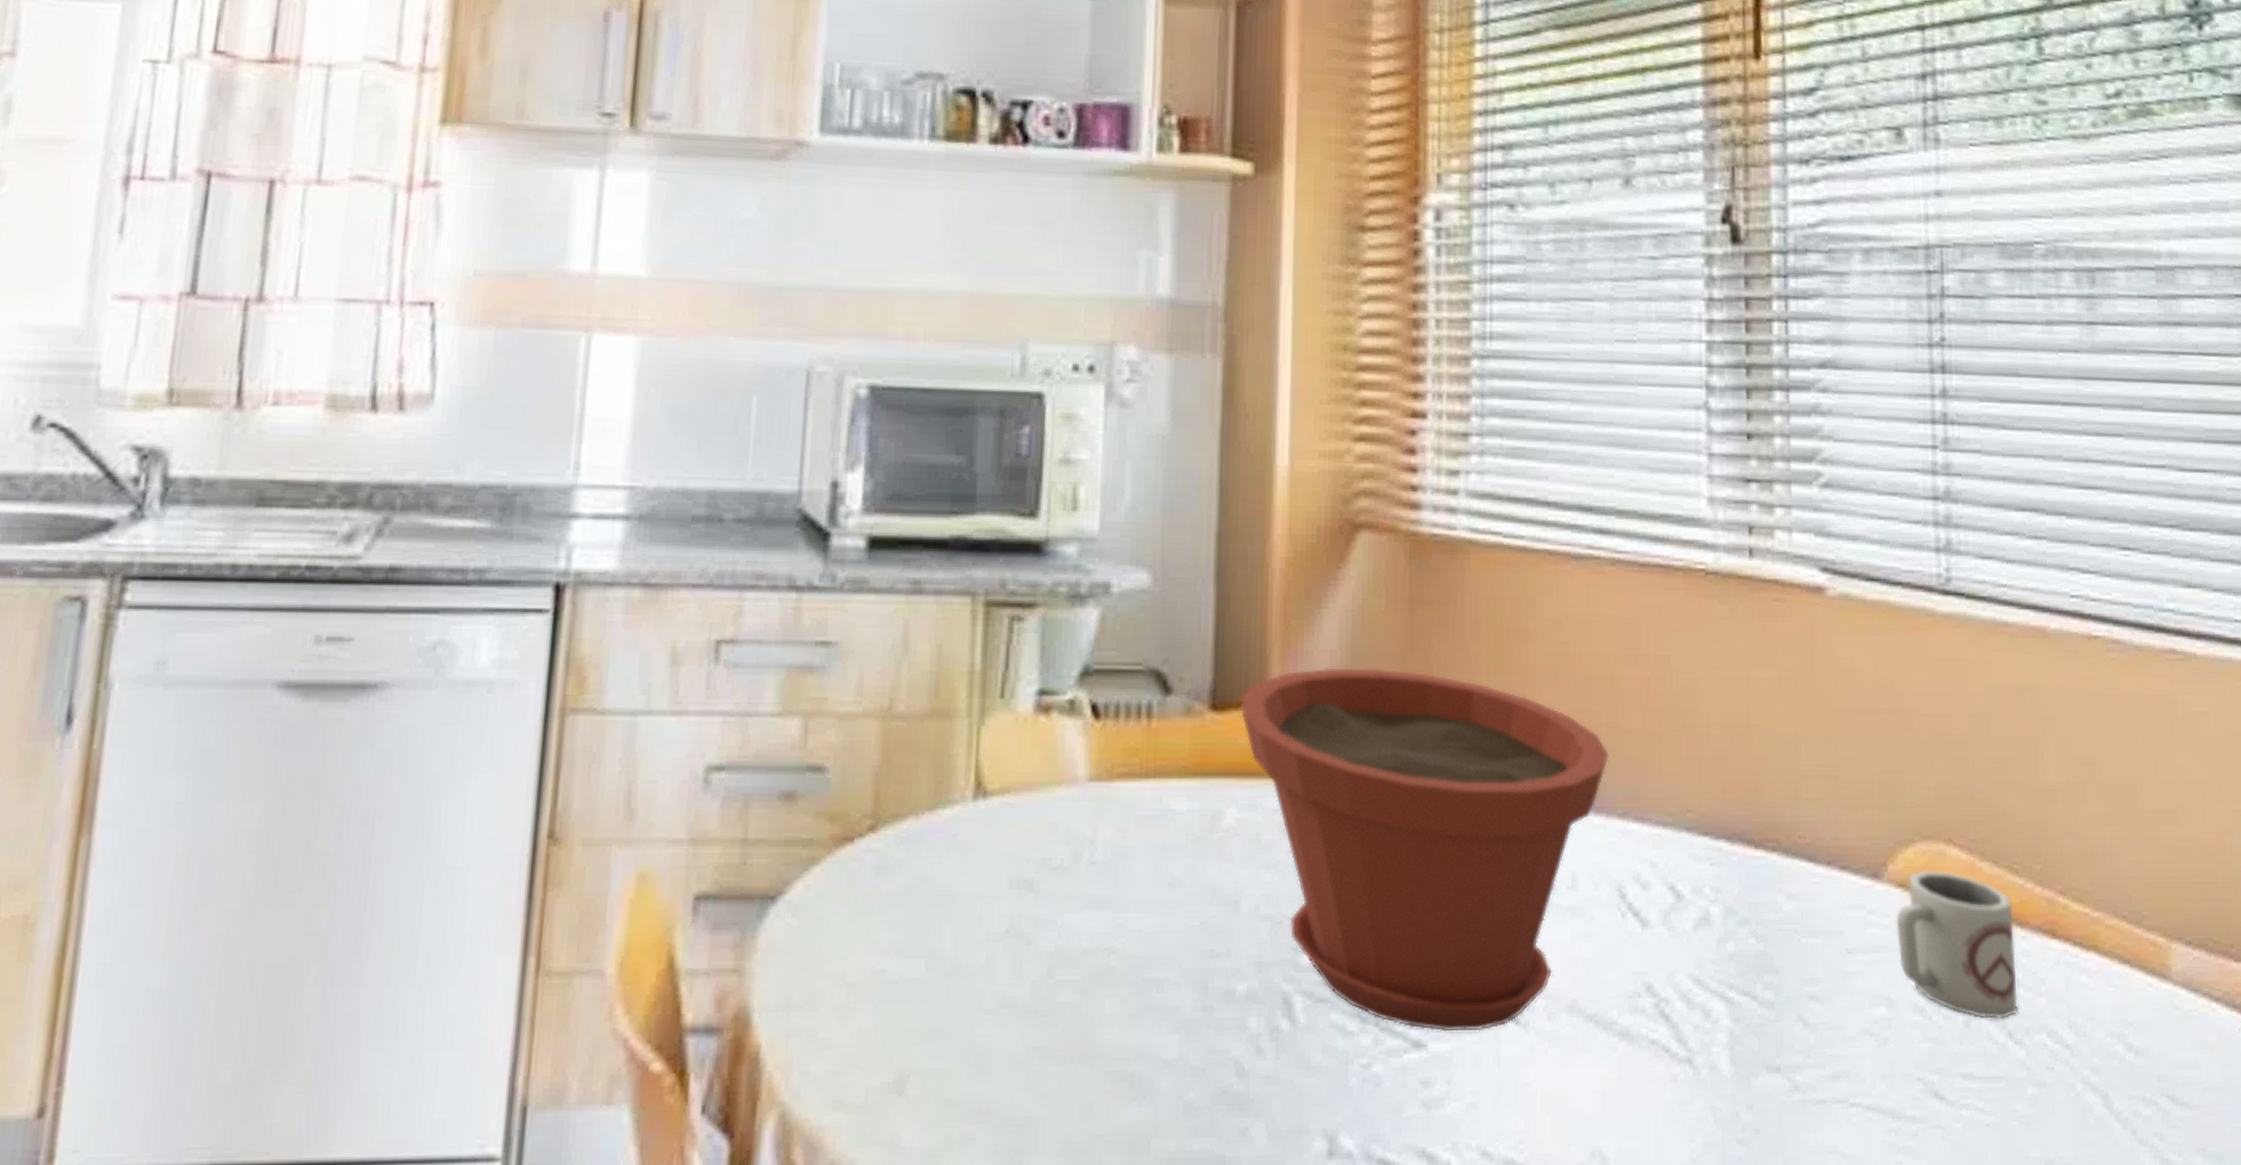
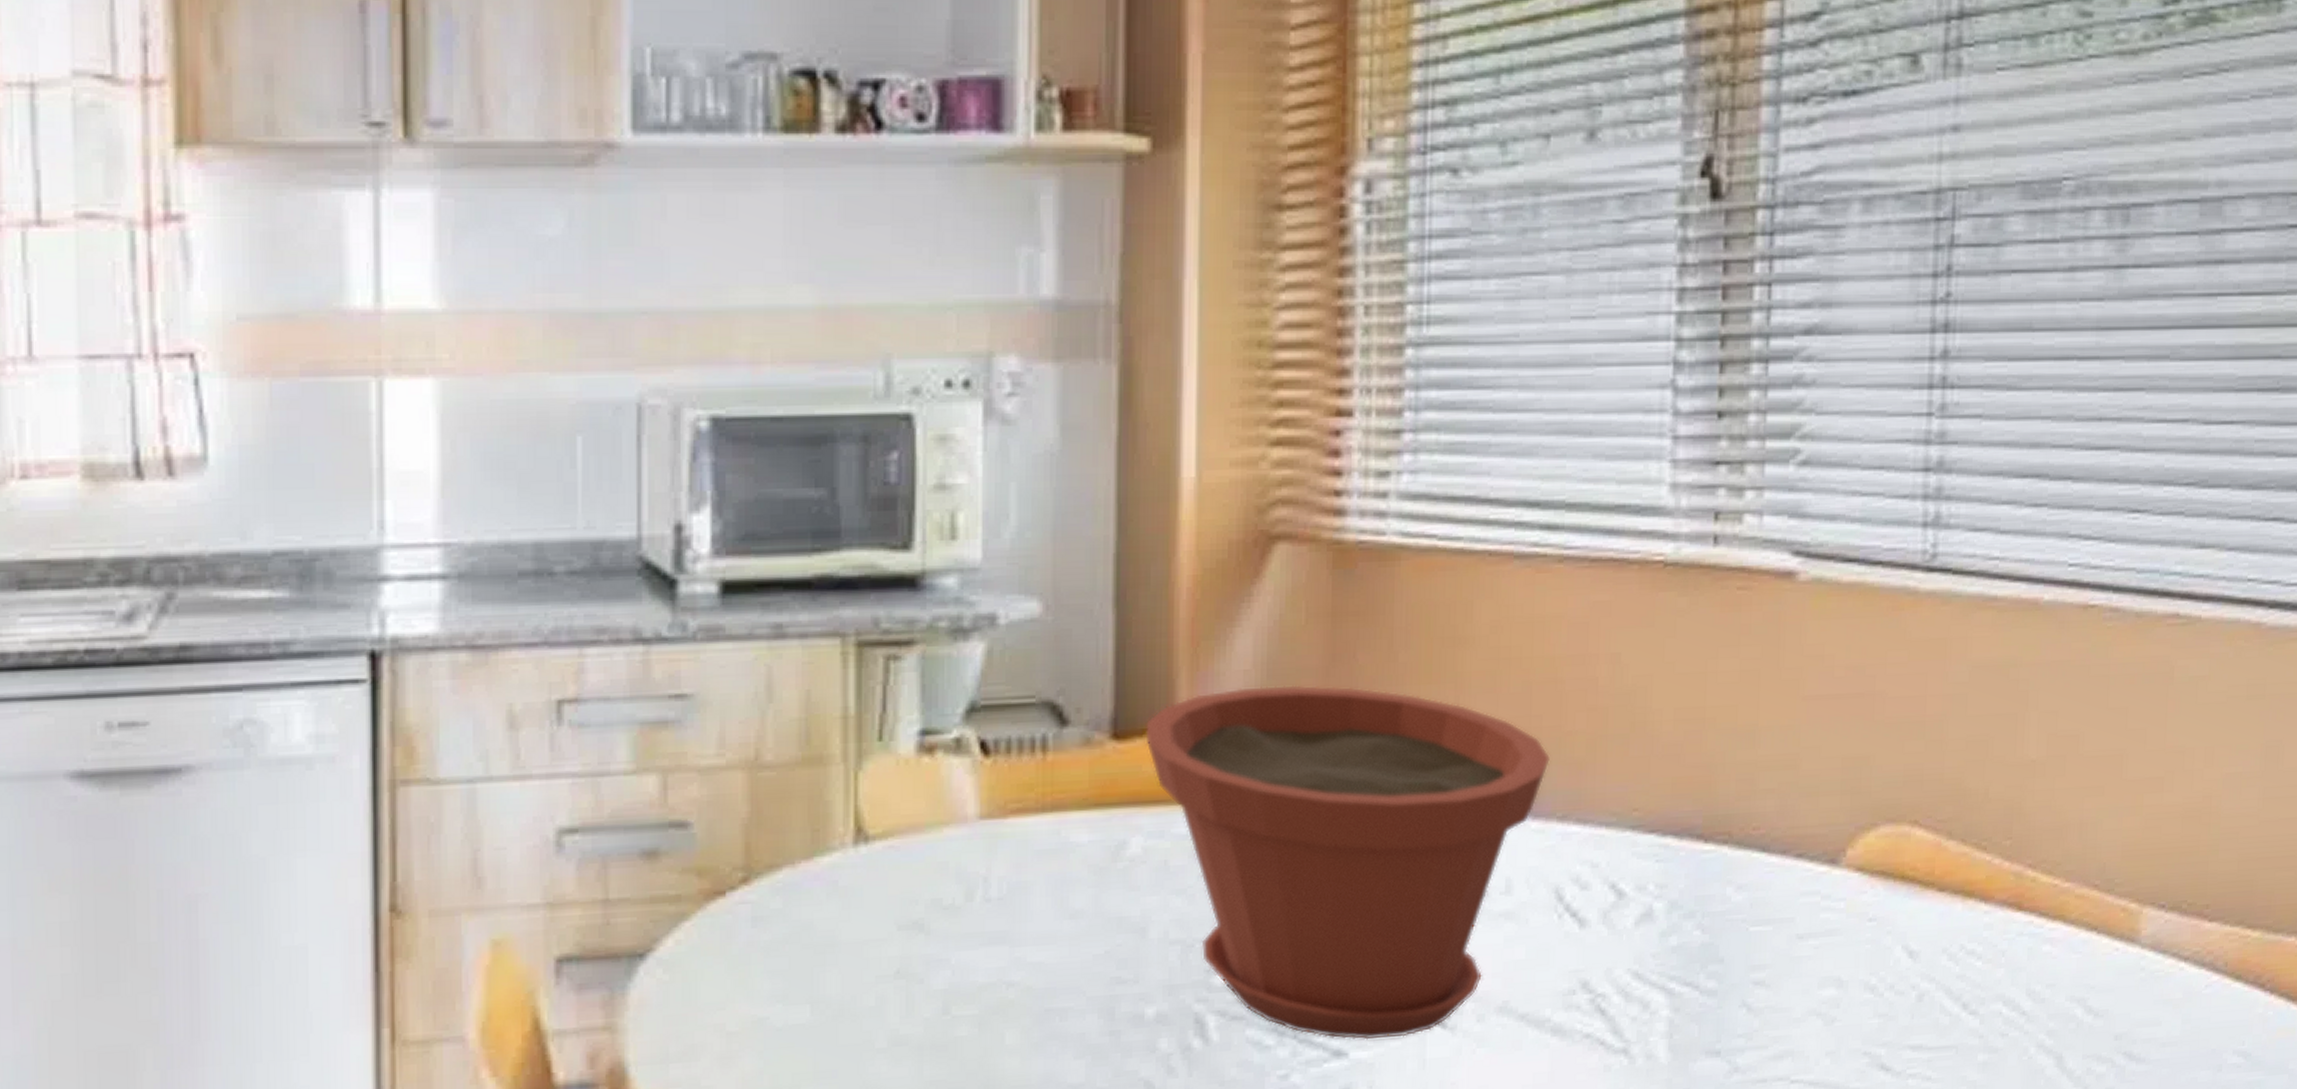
cup: present [1896,870,2018,1019] -> none [1851,852,1978,993]

